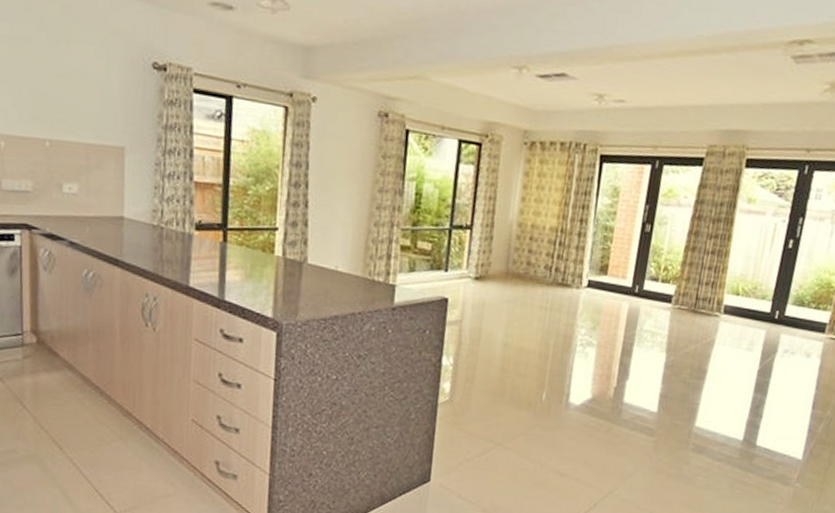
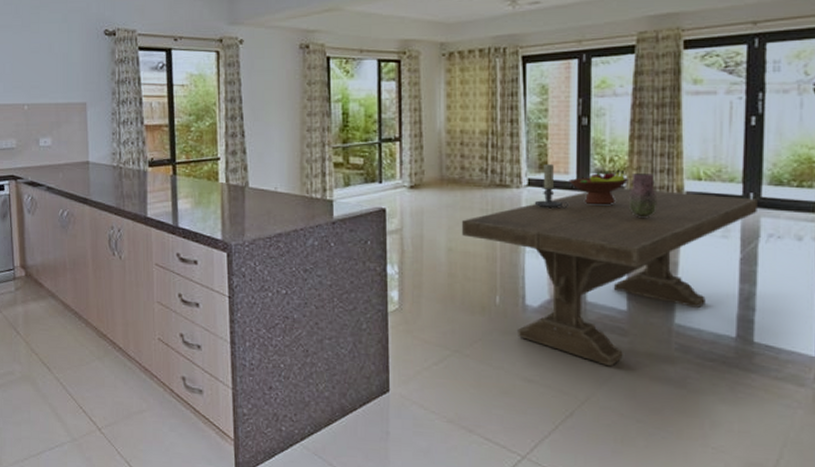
dining table: none [519,296,782,463] -> present [461,187,757,367]
candle holder: none [590,266,622,313] -> present [534,163,568,209]
fruit bowl: none [625,278,679,312] -> present [569,169,630,205]
vase: none [673,283,701,328] -> present [628,172,658,219]

